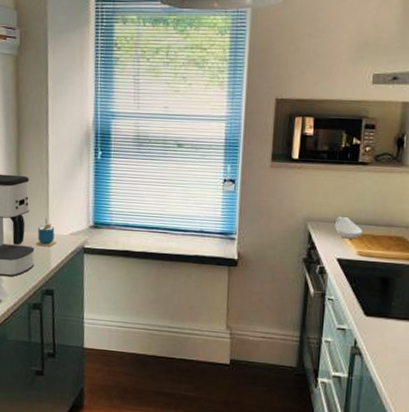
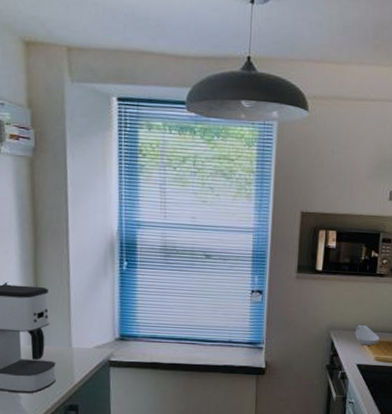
cup: present [36,218,57,247] -> none [58,332,80,361]

